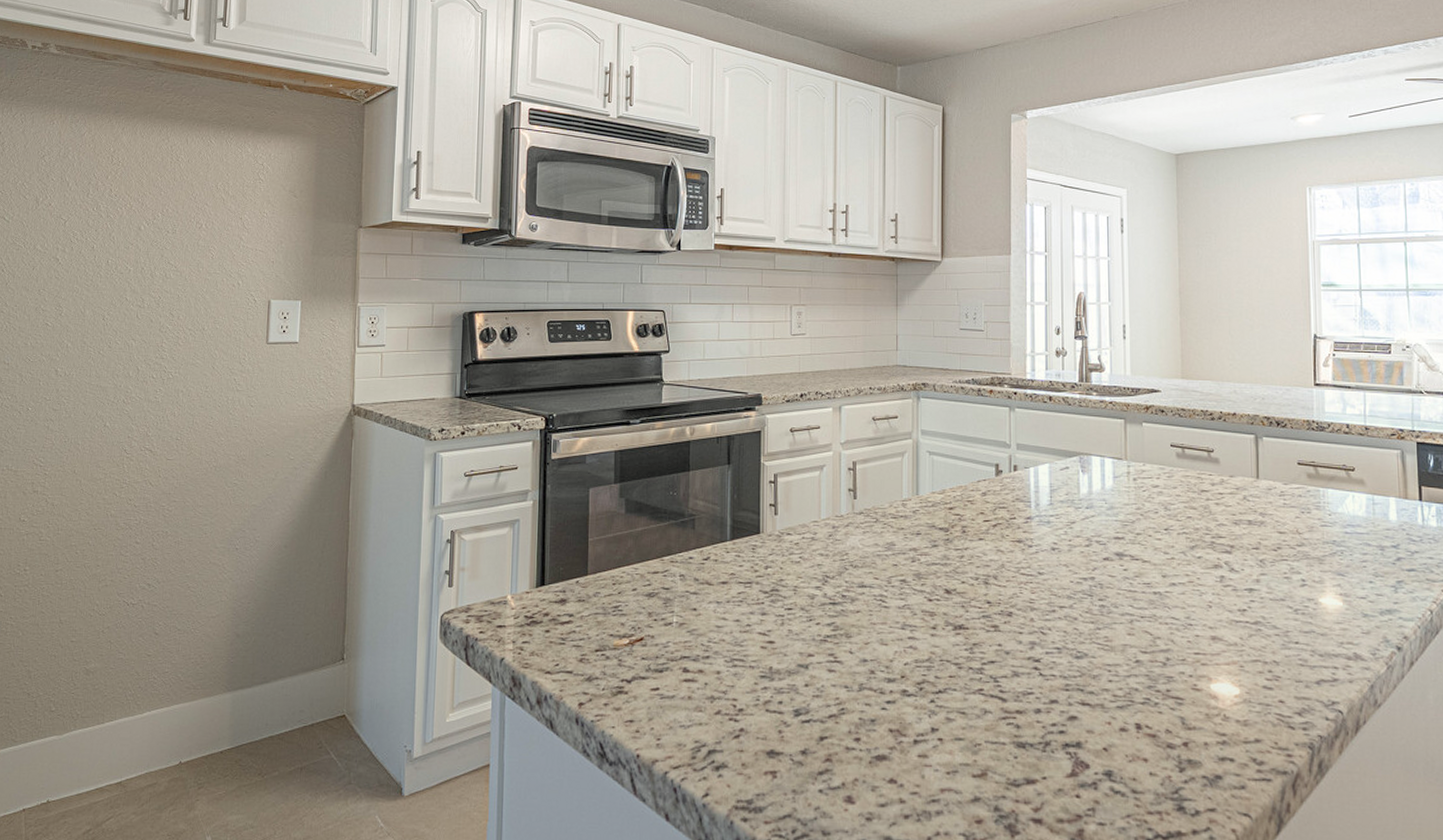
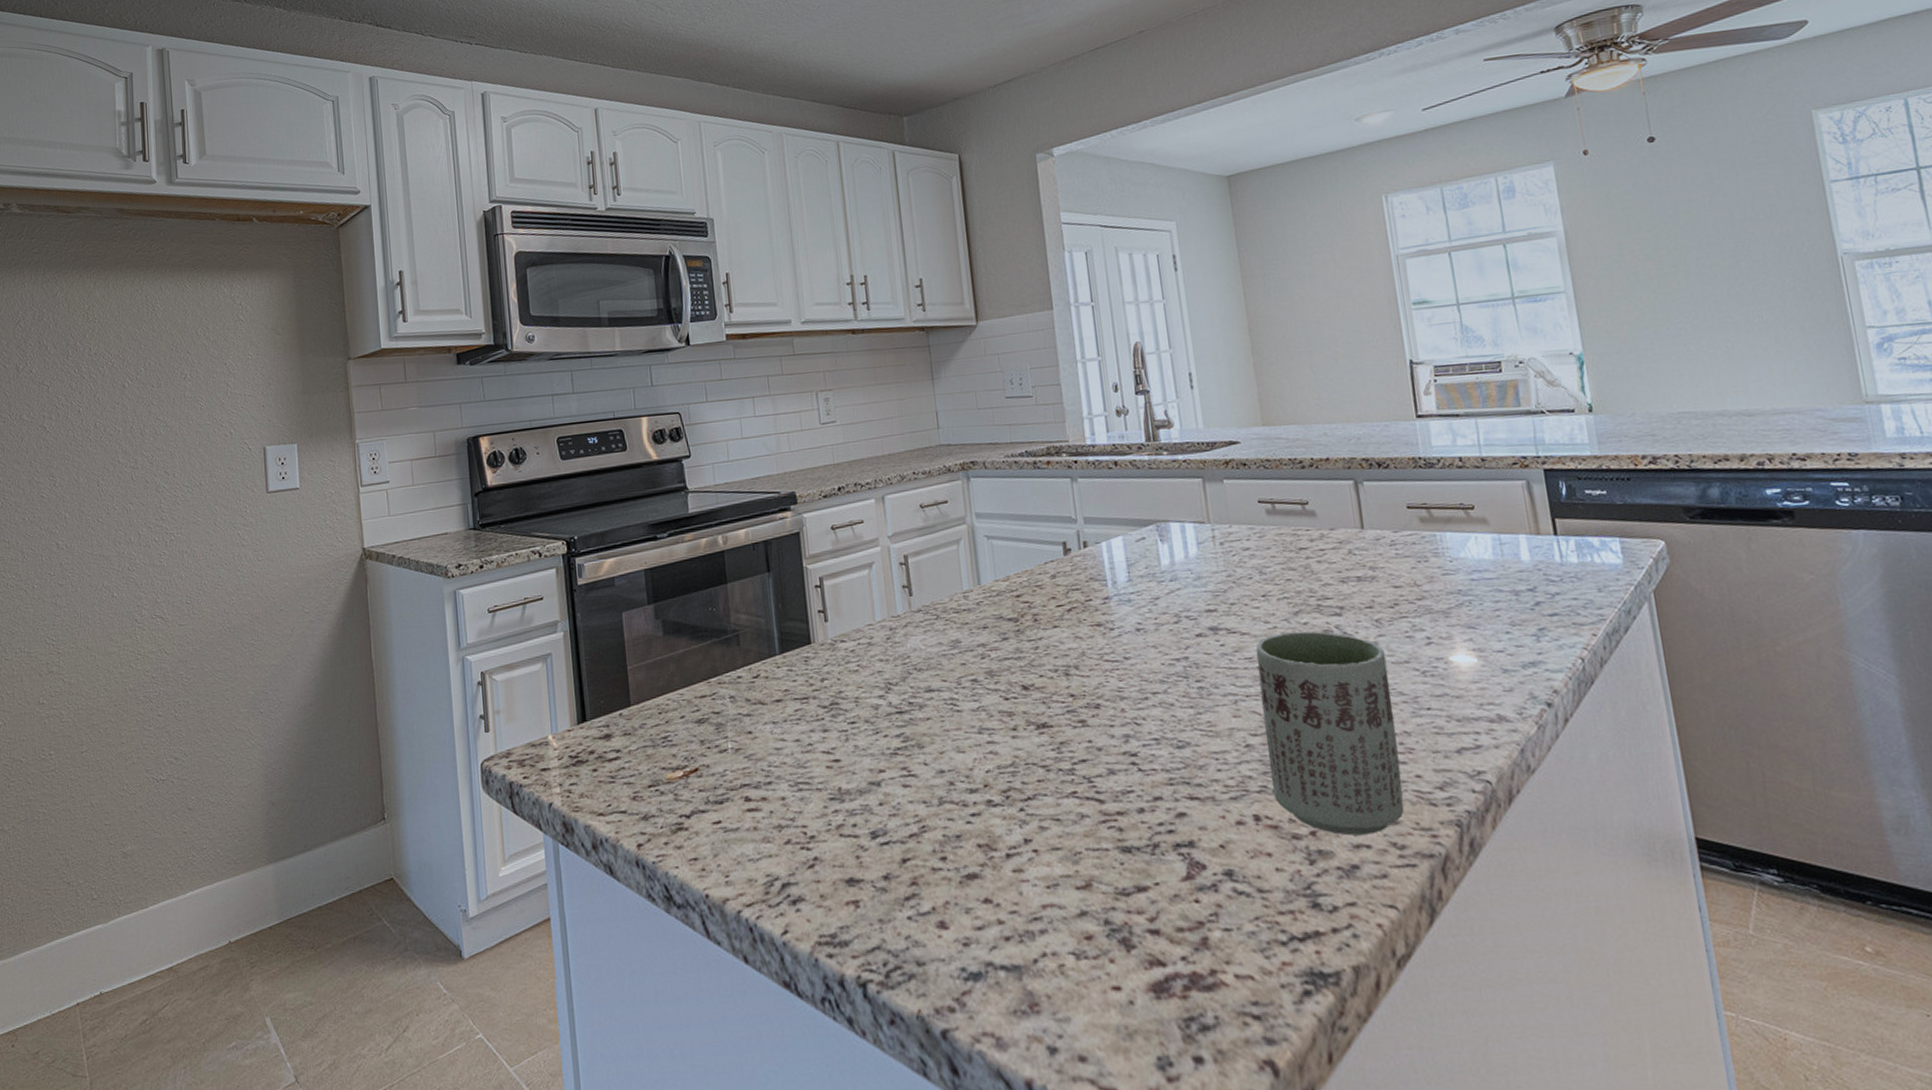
cup: none [1153,564,1267,750] -> present [1255,631,1405,836]

